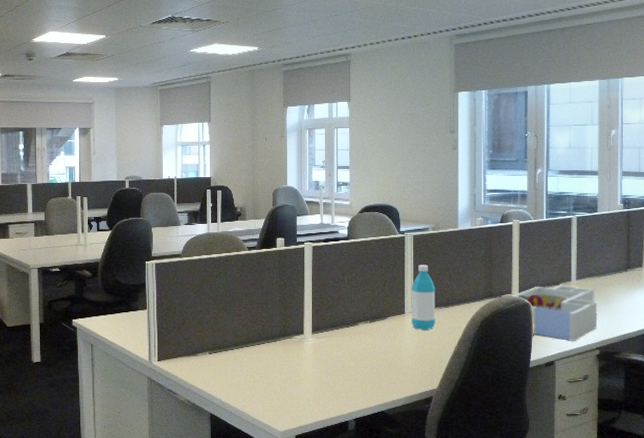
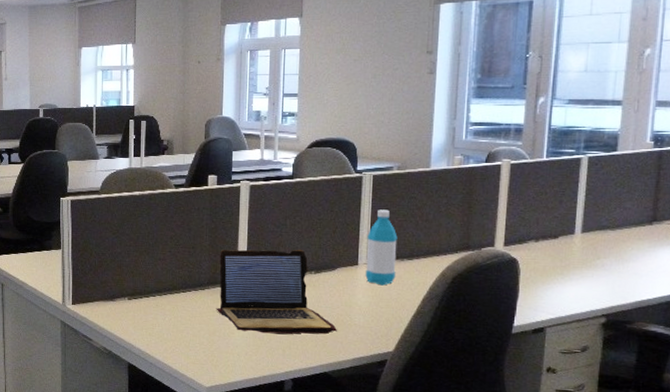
laptop: none [287,301,391,379] -> present [216,249,338,334]
desk organizer: present [511,285,598,342] -> none [494,238,608,307]

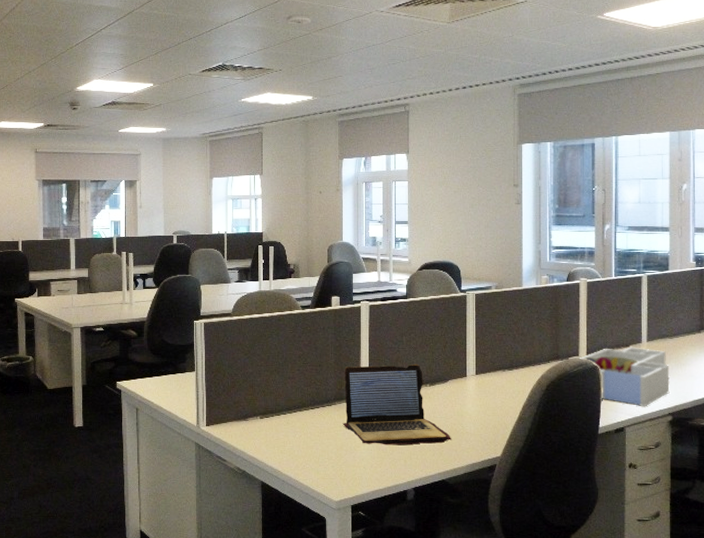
water bottle: present [365,209,398,286] -> none [473,325,499,395]
desk organizer: none [494,238,608,307] -> present [579,347,670,407]

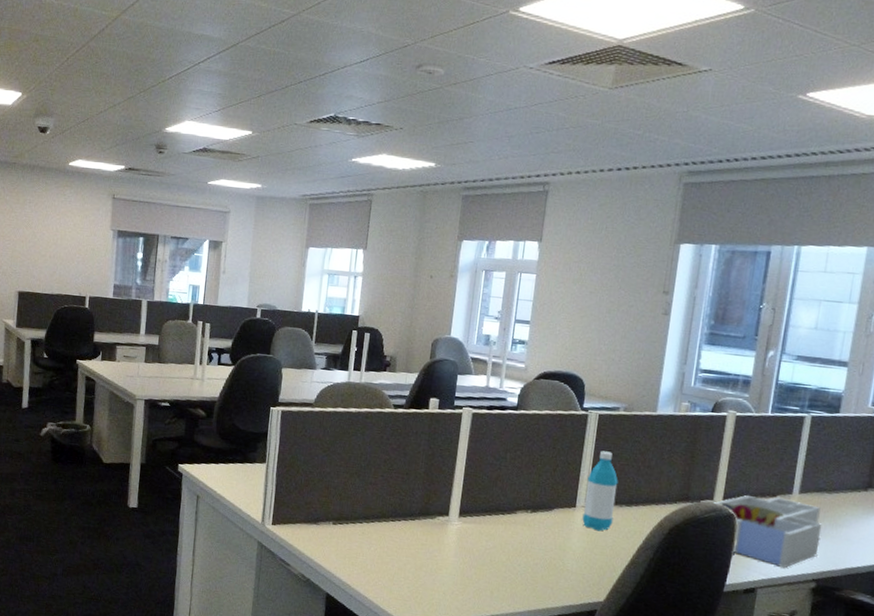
laptop: present [342,363,452,445] -> none [425,479,550,578]
water bottle: none [473,325,499,395] -> present [582,450,618,531]

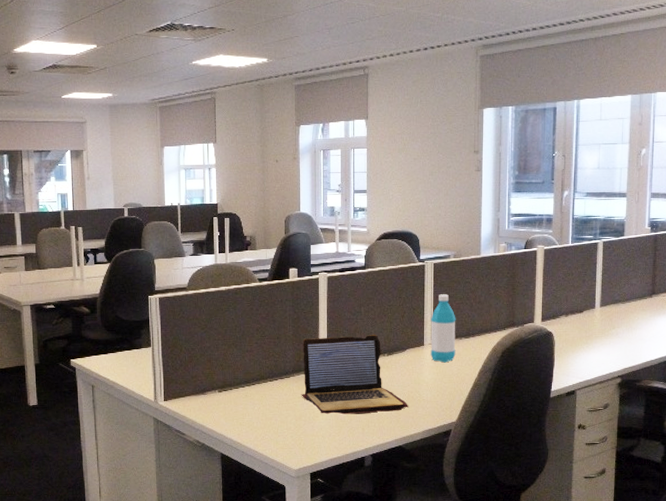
laptop: none [425,479,550,578] -> present [301,334,409,415]
desk organizer: present [713,495,822,569] -> none [534,312,621,371]

